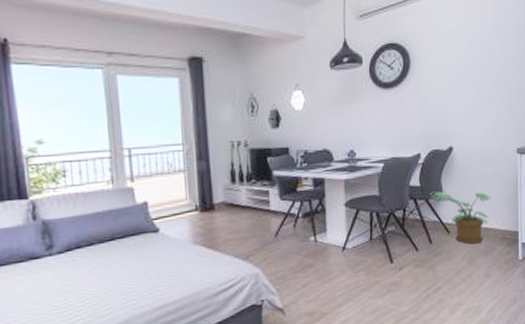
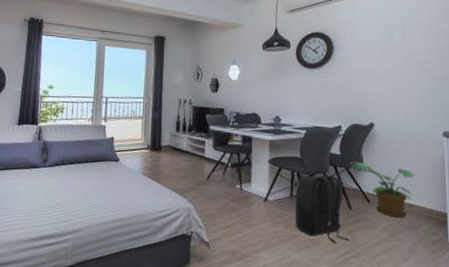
backpack: none [375,208,431,281] -> present [295,173,350,243]

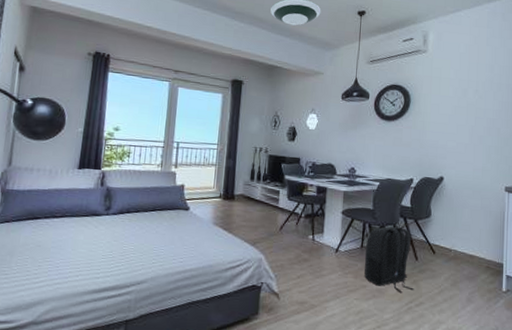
potted plant: present [346,161,415,218] -> none [415,213,478,268]

